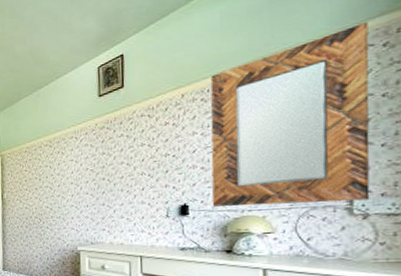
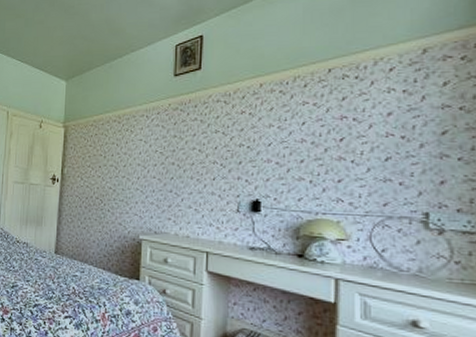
home mirror: present [210,21,370,207] -> none [285,33,448,215]

